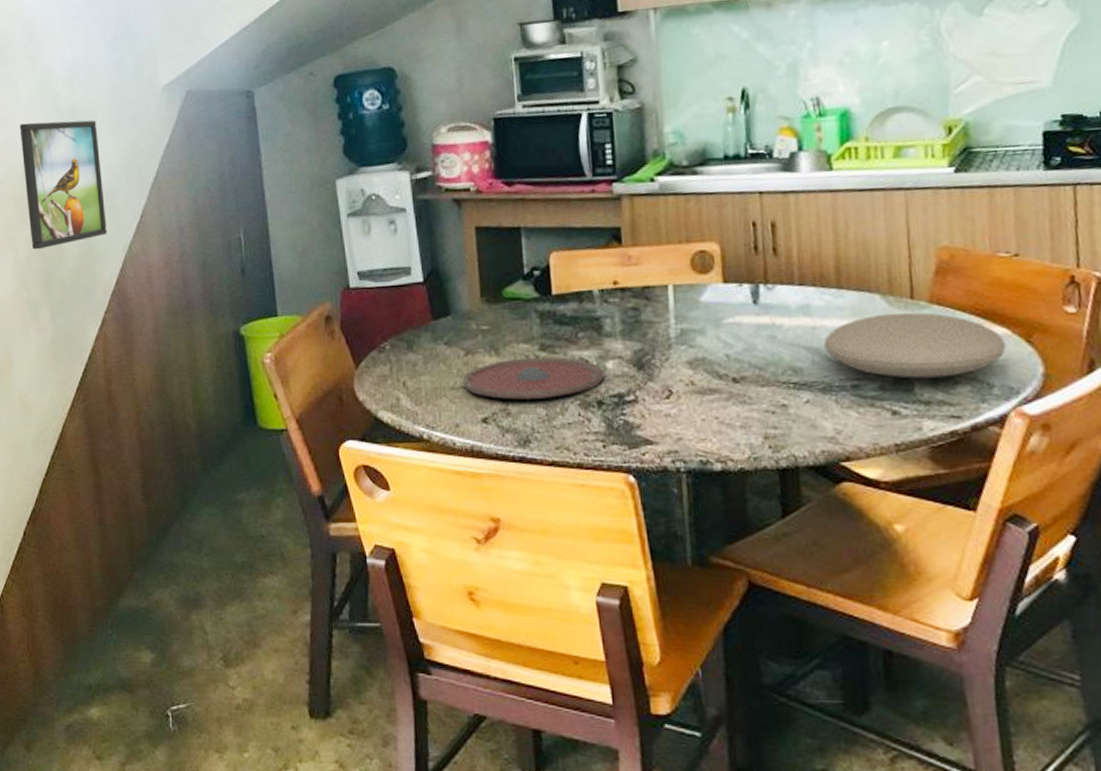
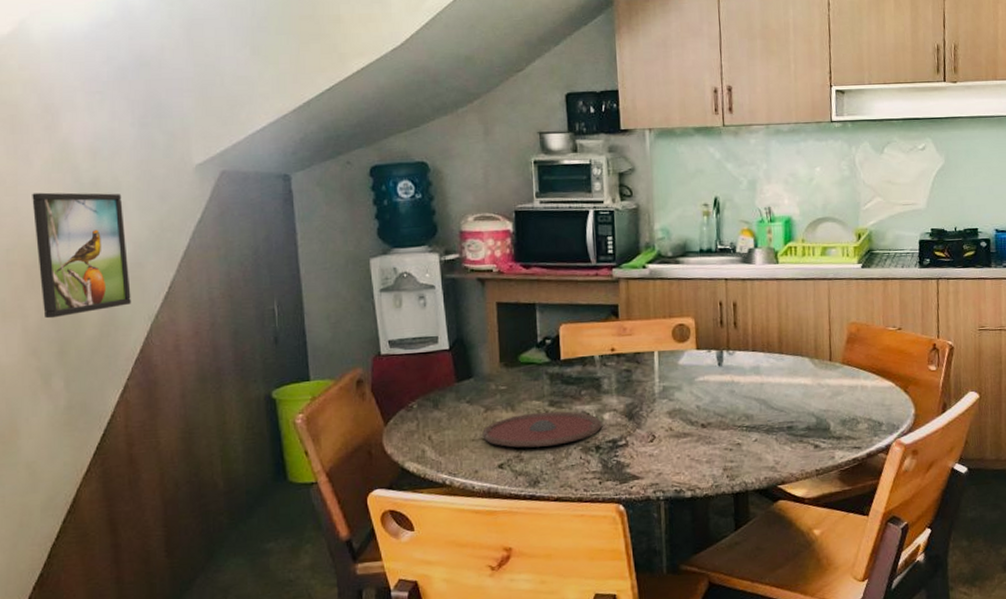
plate: present [823,312,1007,379] -> none [768,371,892,421]

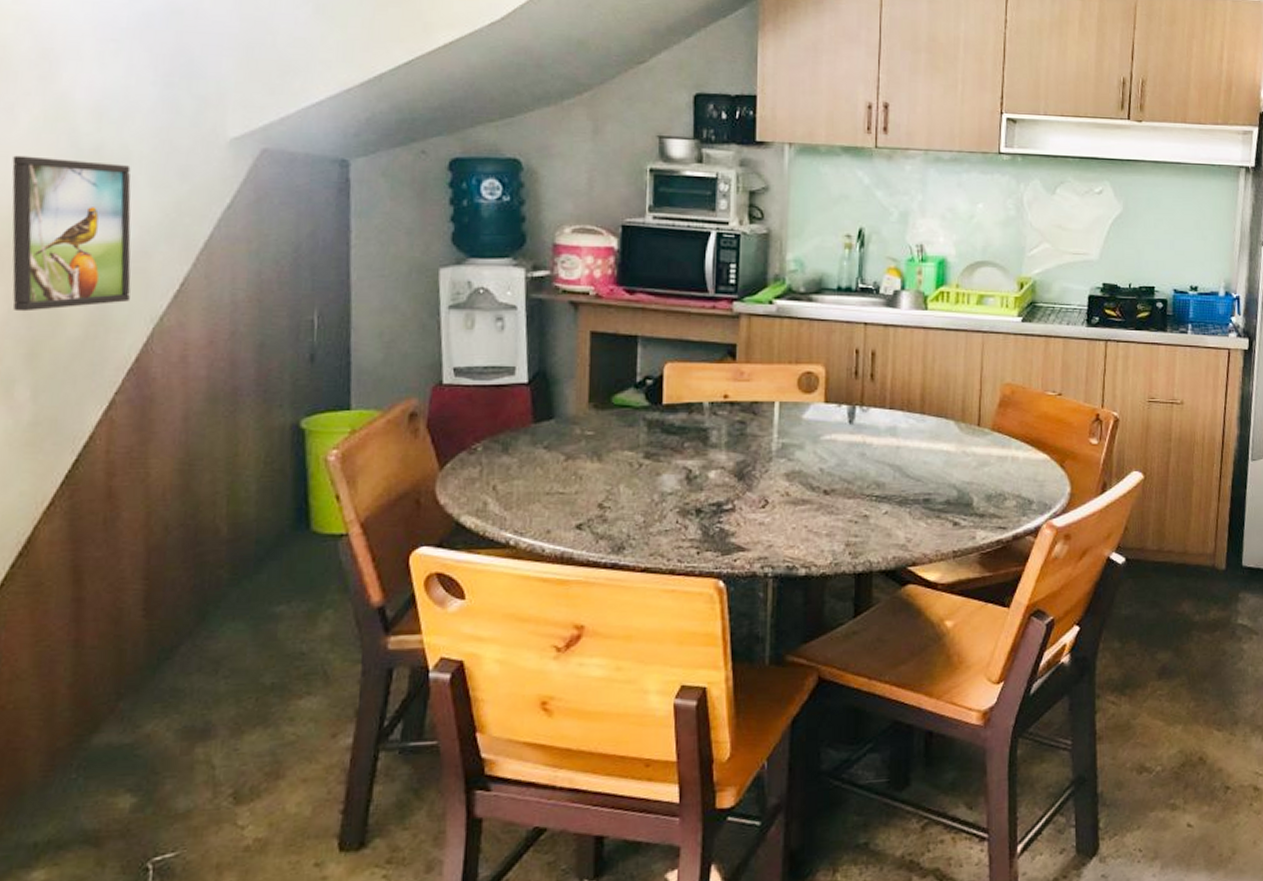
plate: present [482,411,603,448] -> none [560,464,707,506]

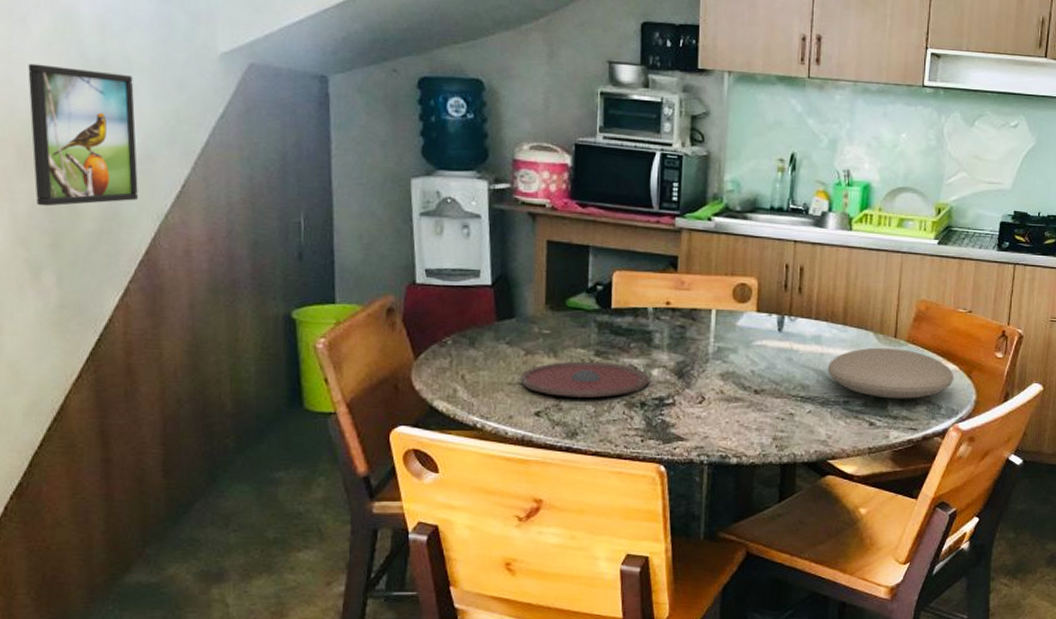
plate: none [560,464,707,506] -> present [520,361,650,398]
plate: none [904,437,1046,495] -> present [827,347,954,399]

